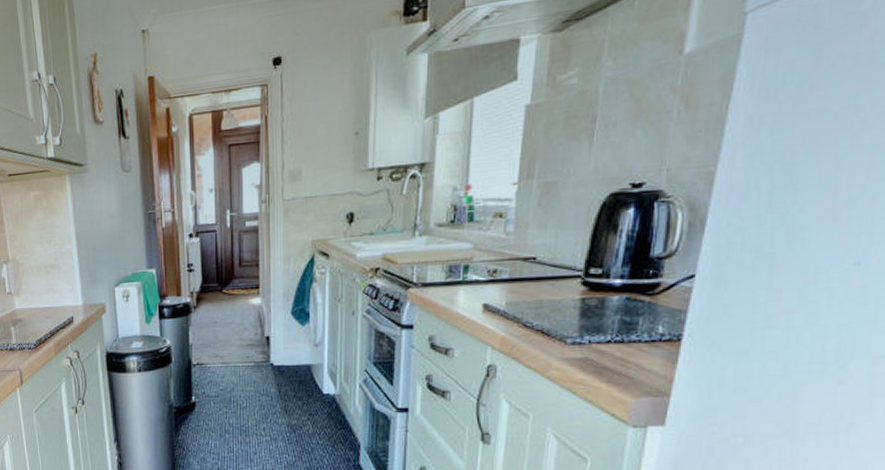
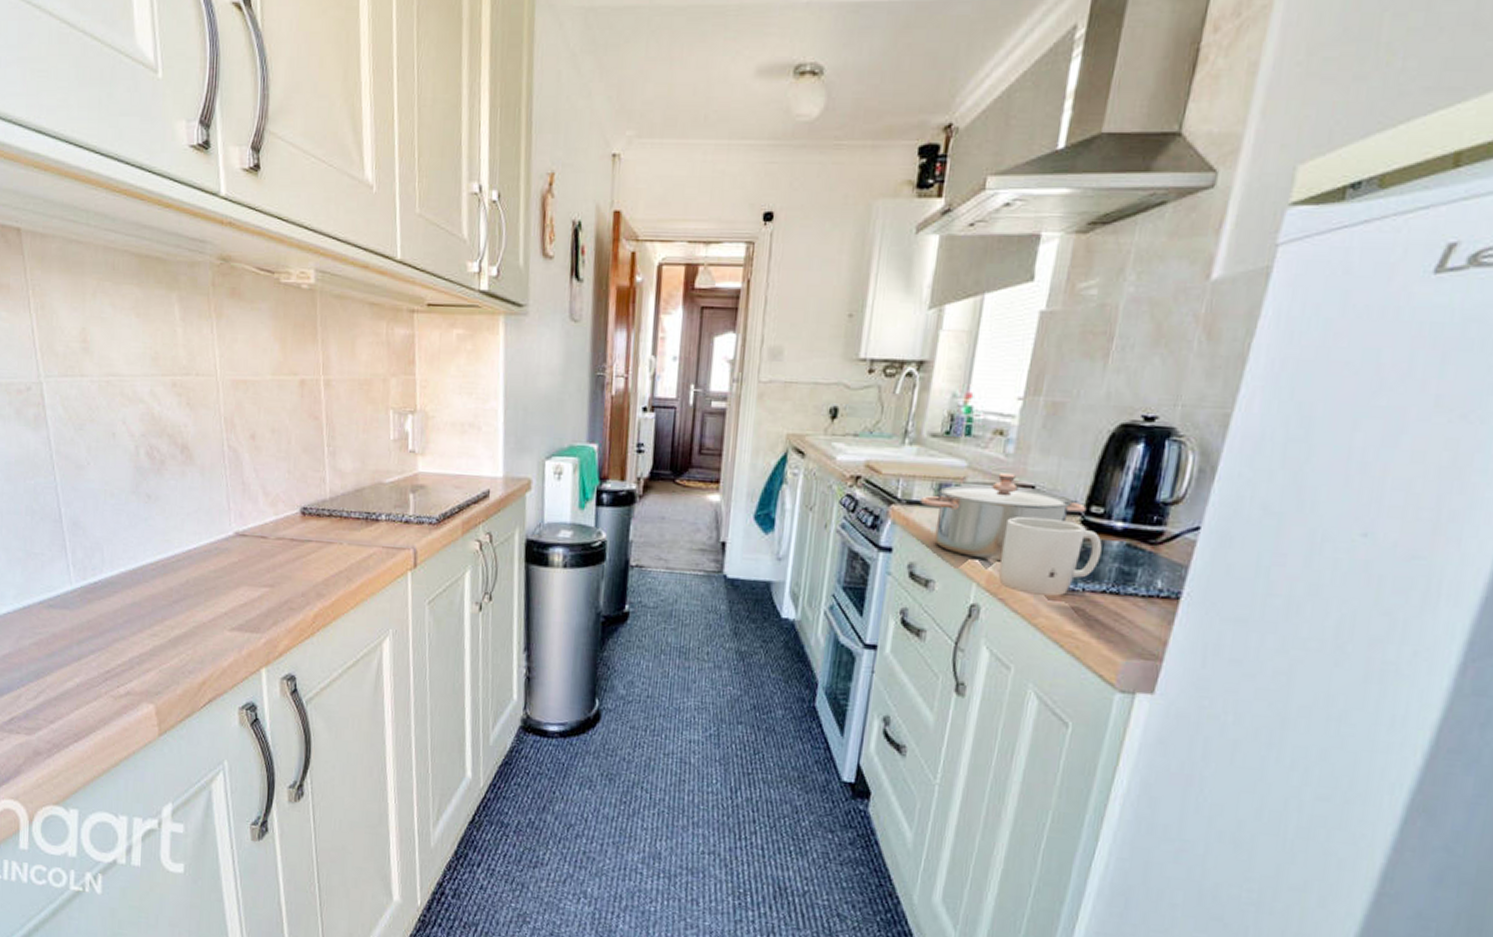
cooking pot: none [433,249,586,326] -> present [919,473,1087,562]
mug: none [510,283,603,351] -> present [998,516,1102,596]

